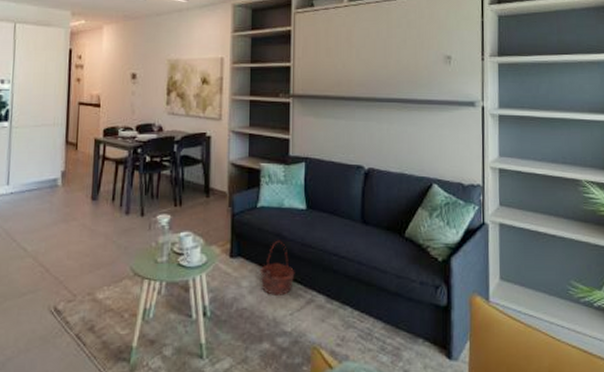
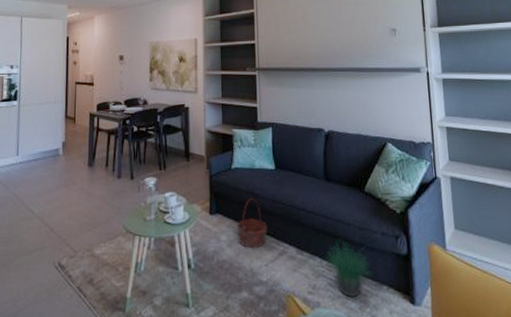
potted plant: none [356,290,406,350] -> present [325,241,371,297]

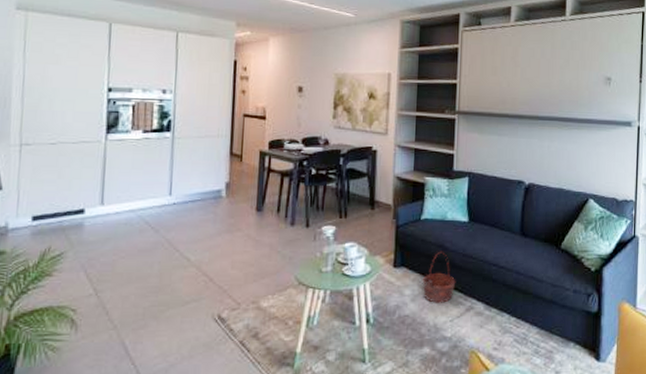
potted plant: present [325,241,371,297] -> none [513,297,559,353]

